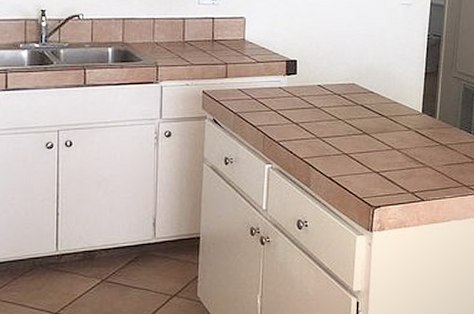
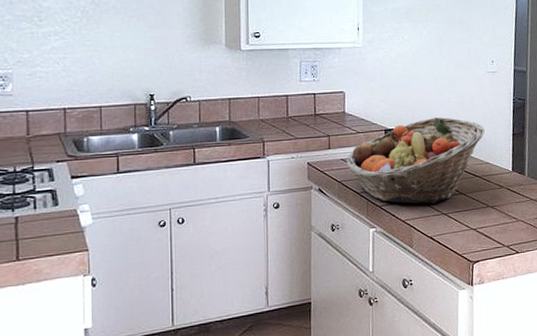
fruit basket: none [244,50,395,142] -> present [346,117,485,204]

